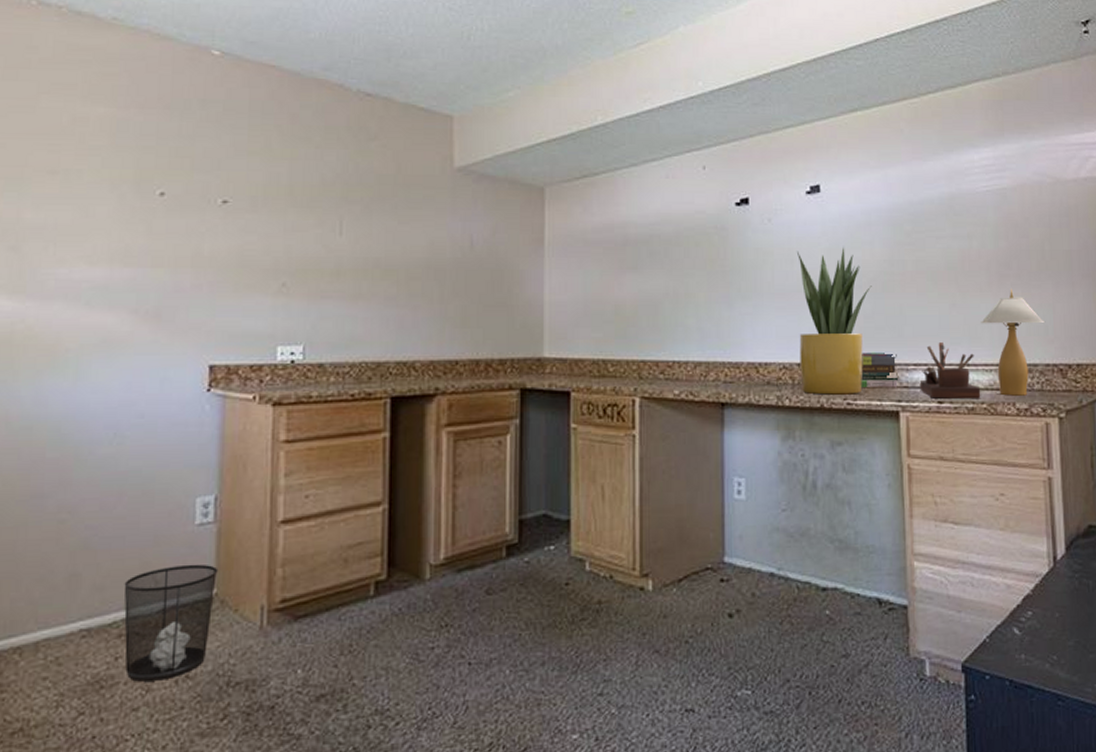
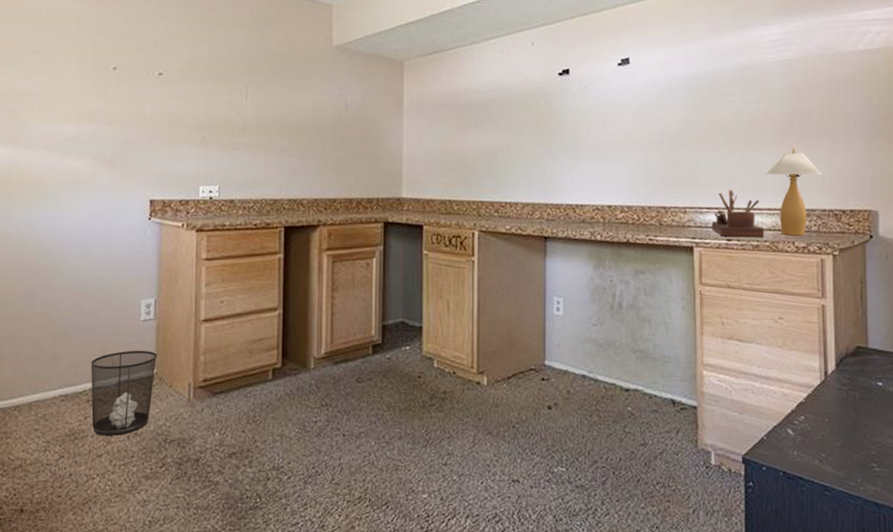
planter: present [797,247,872,395] -> none [609,109,672,232]
books: present [861,353,898,388] -> none [661,198,693,227]

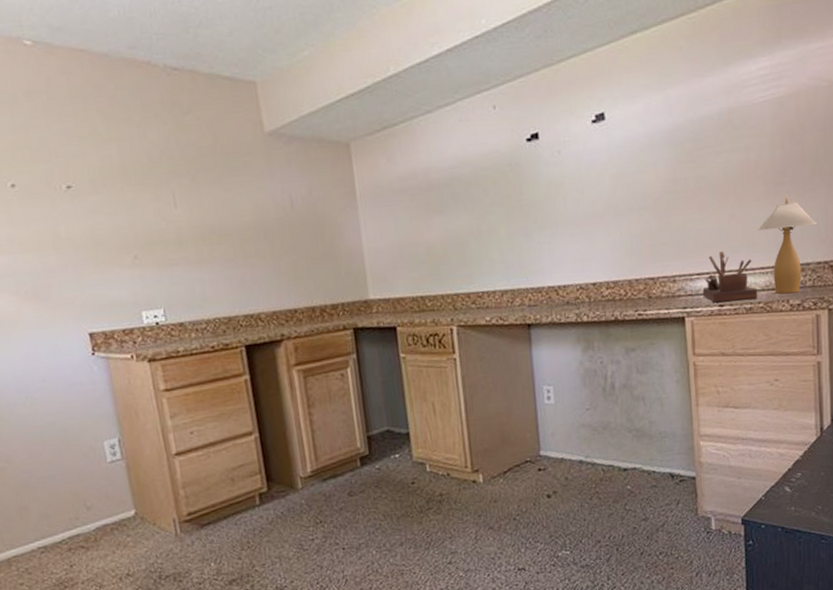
waste bin: present [90,350,158,436] -> none [63,492,139,581]

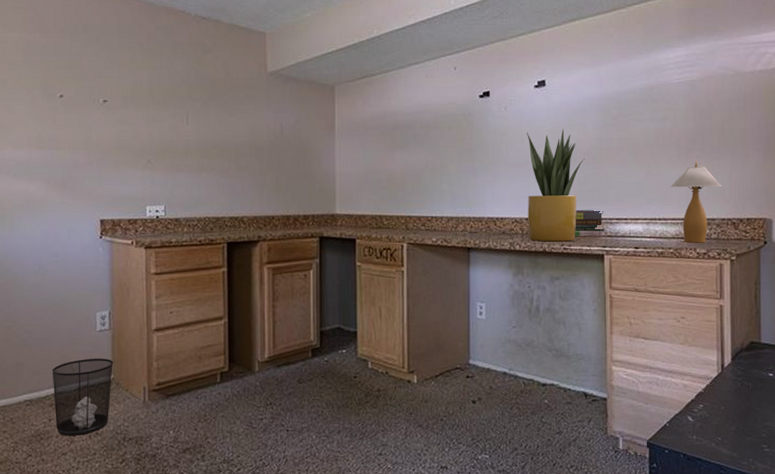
waste bin: none [63,492,139,581] -> present [52,358,114,436]
planter: none [587,171,657,309] -> present [527,128,585,242]
books: none [649,266,683,300] -> present [575,210,603,237]
desk organizer: present [702,252,758,303] -> none [620,202,669,246]

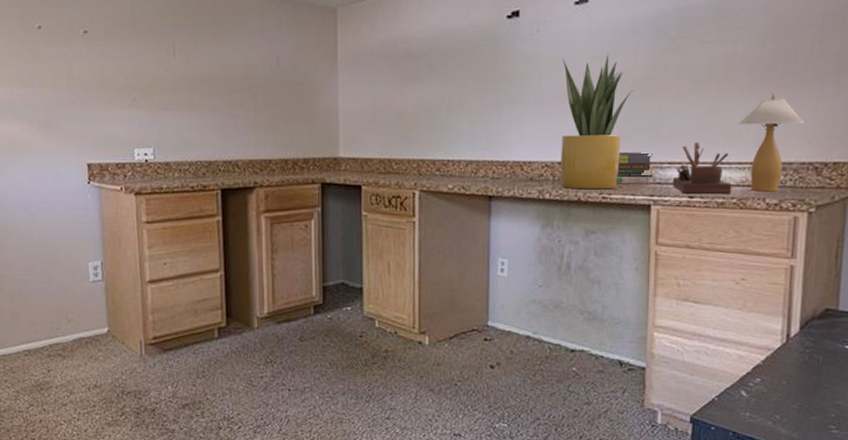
waste bin: present [52,358,114,436] -> none [47,309,109,387]
desk organizer: none [620,202,669,246] -> present [672,143,732,195]

